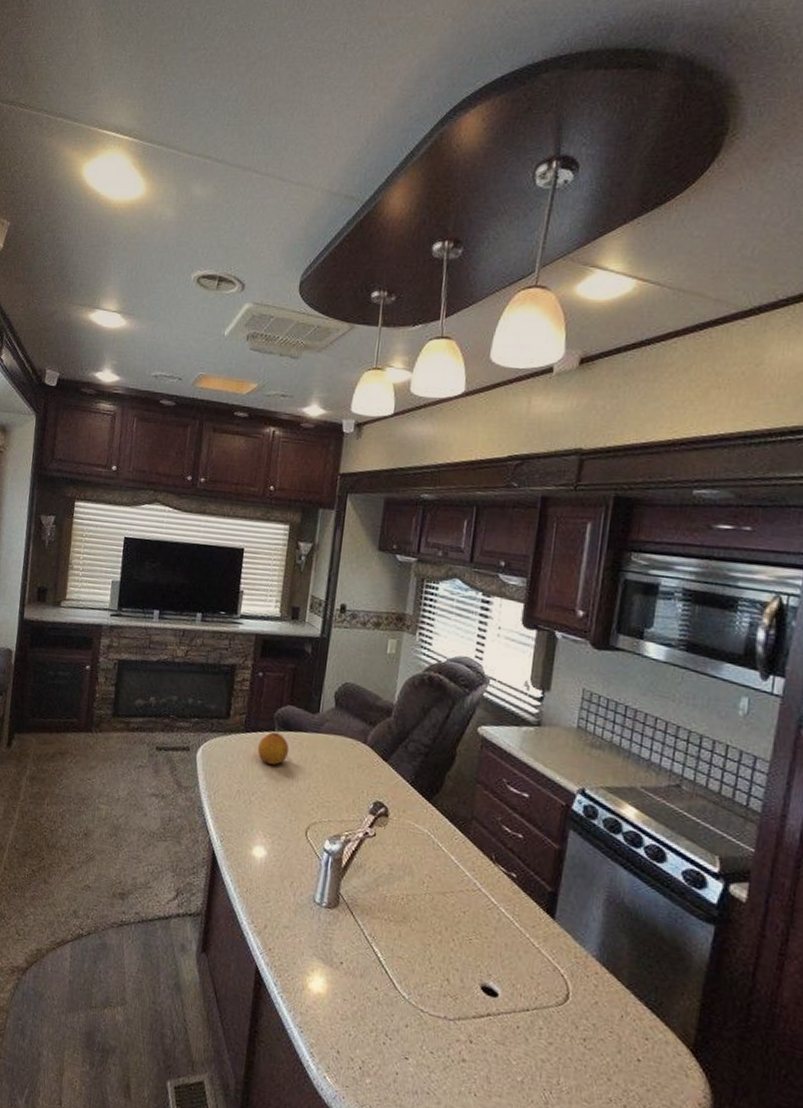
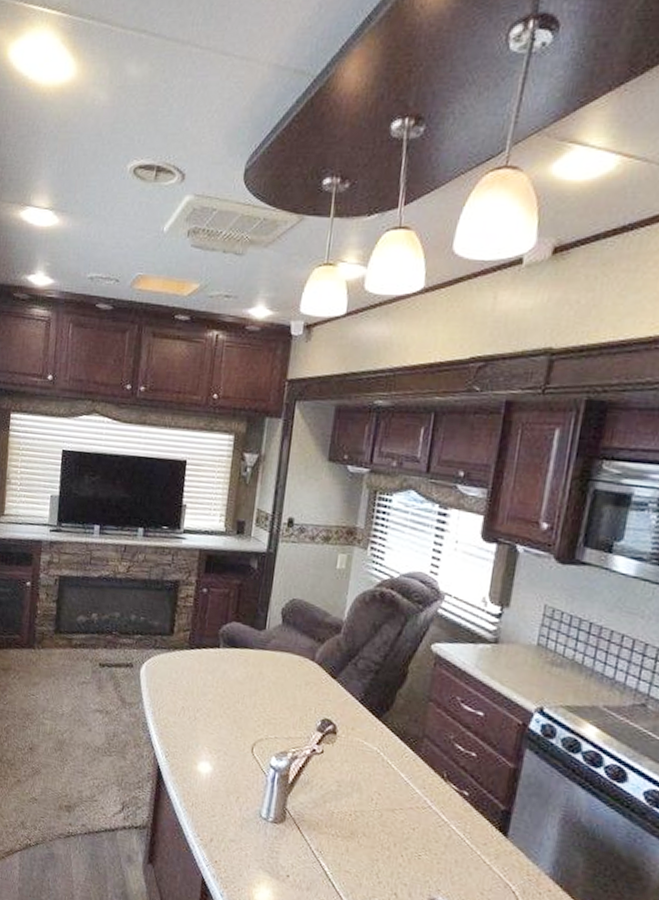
fruit: present [257,731,290,765] -> none [202,648,235,682]

